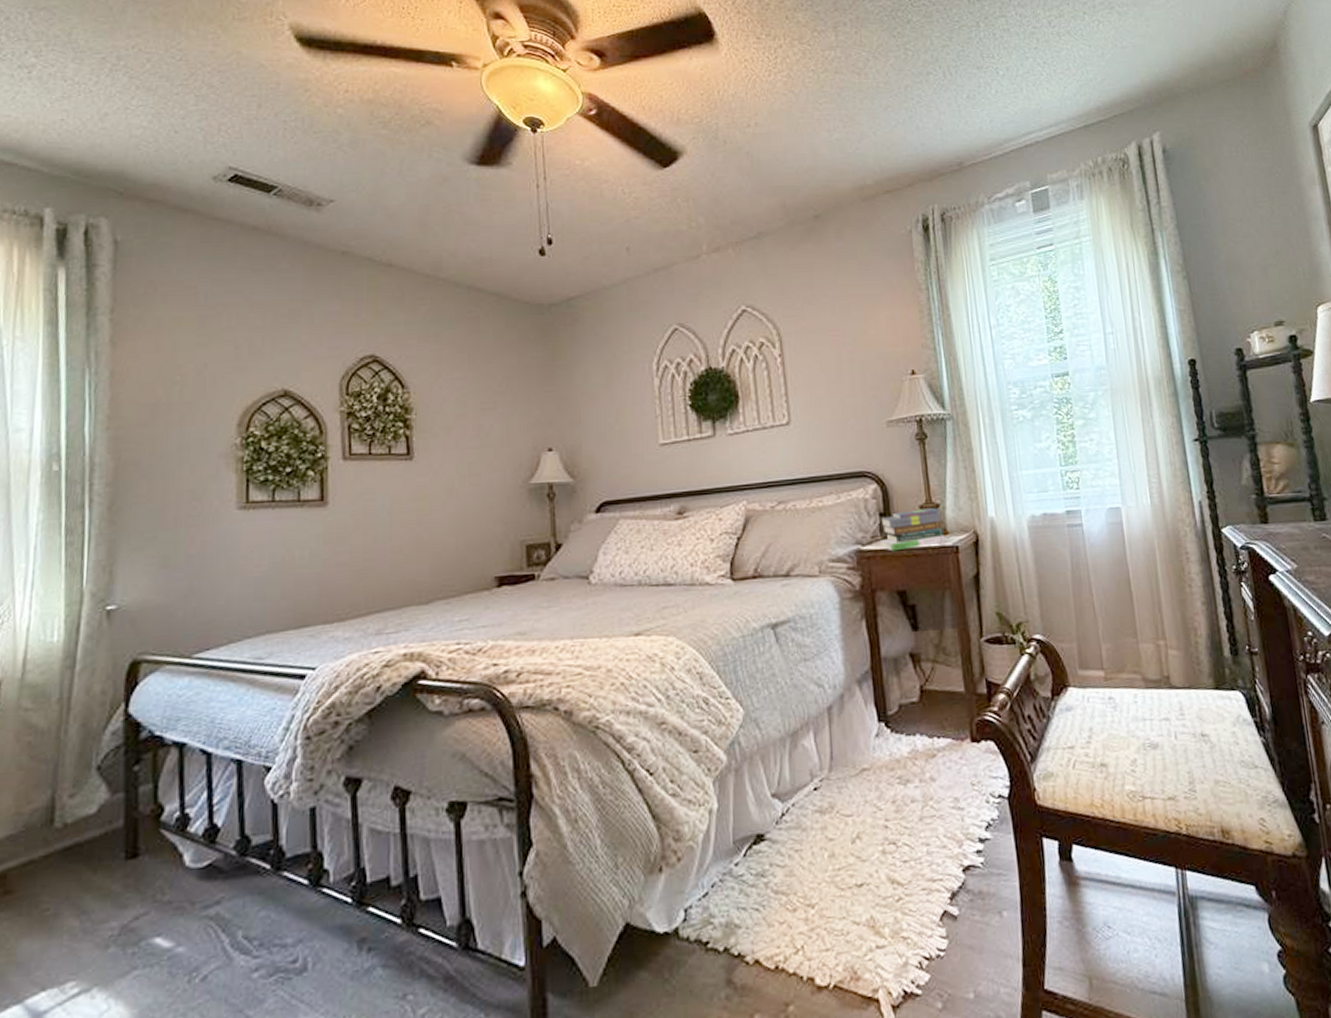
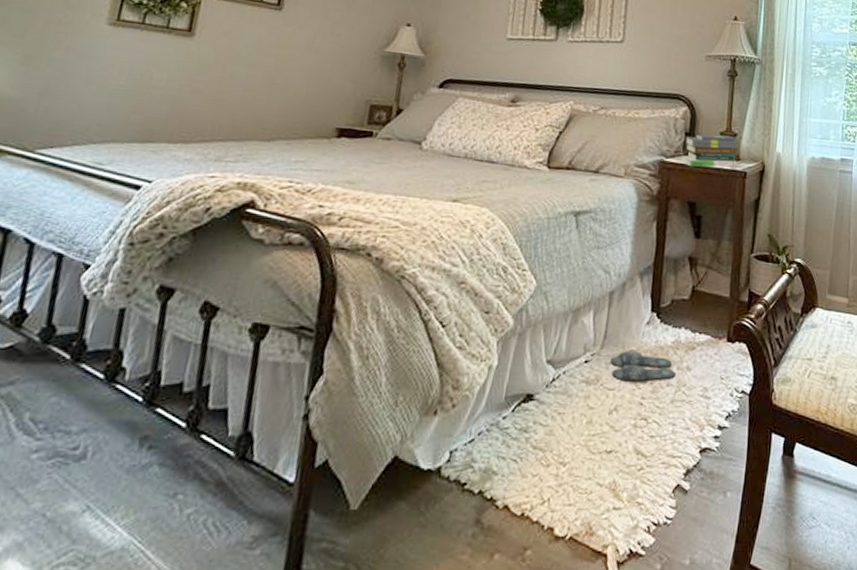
slippers: none [842,768,919,805] -> present [610,350,676,382]

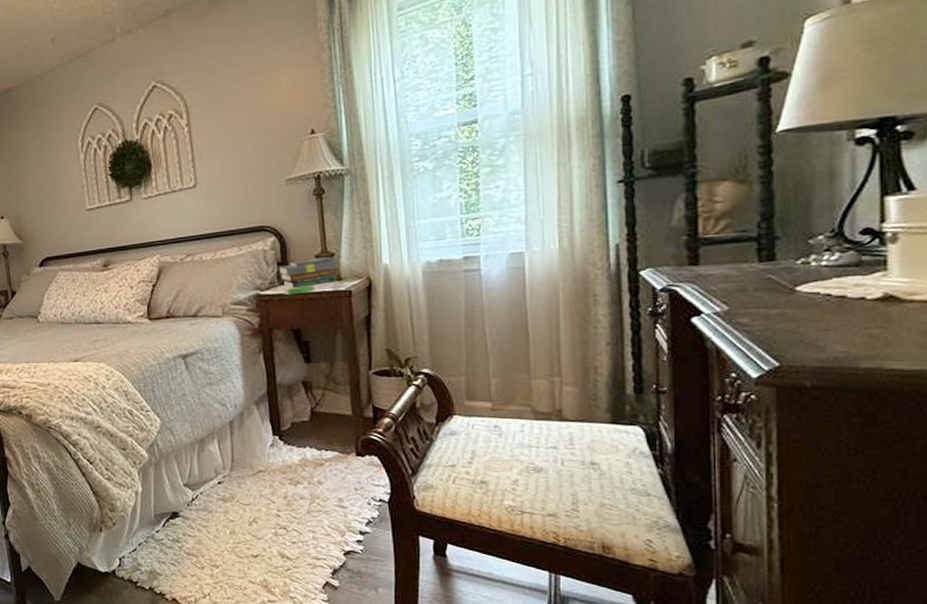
slippers: present [610,350,676,382] -> none [241,471,307,497]

